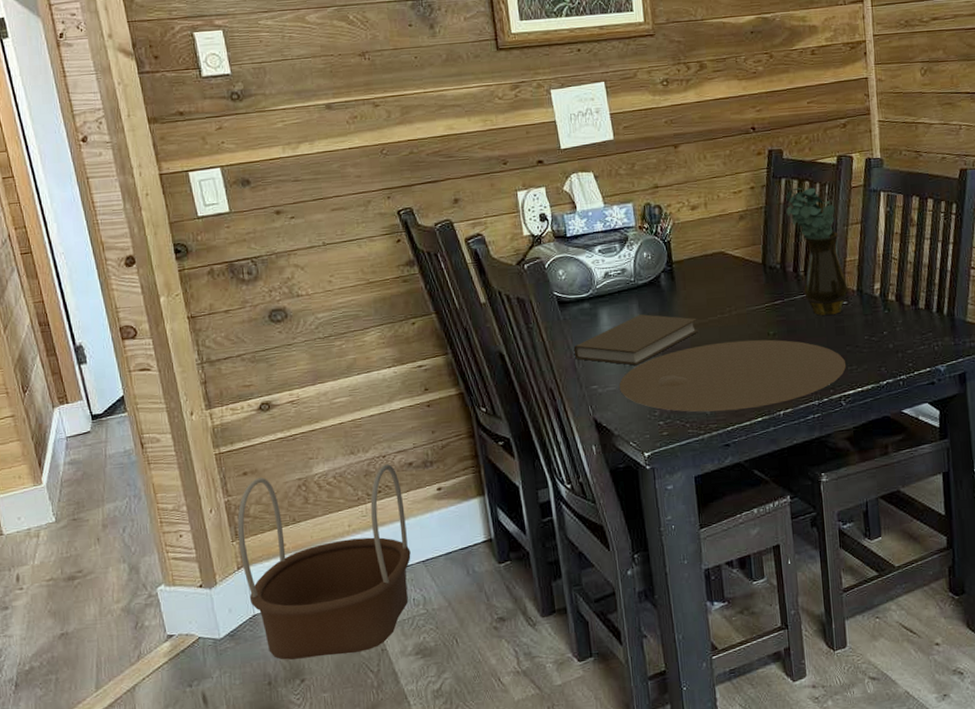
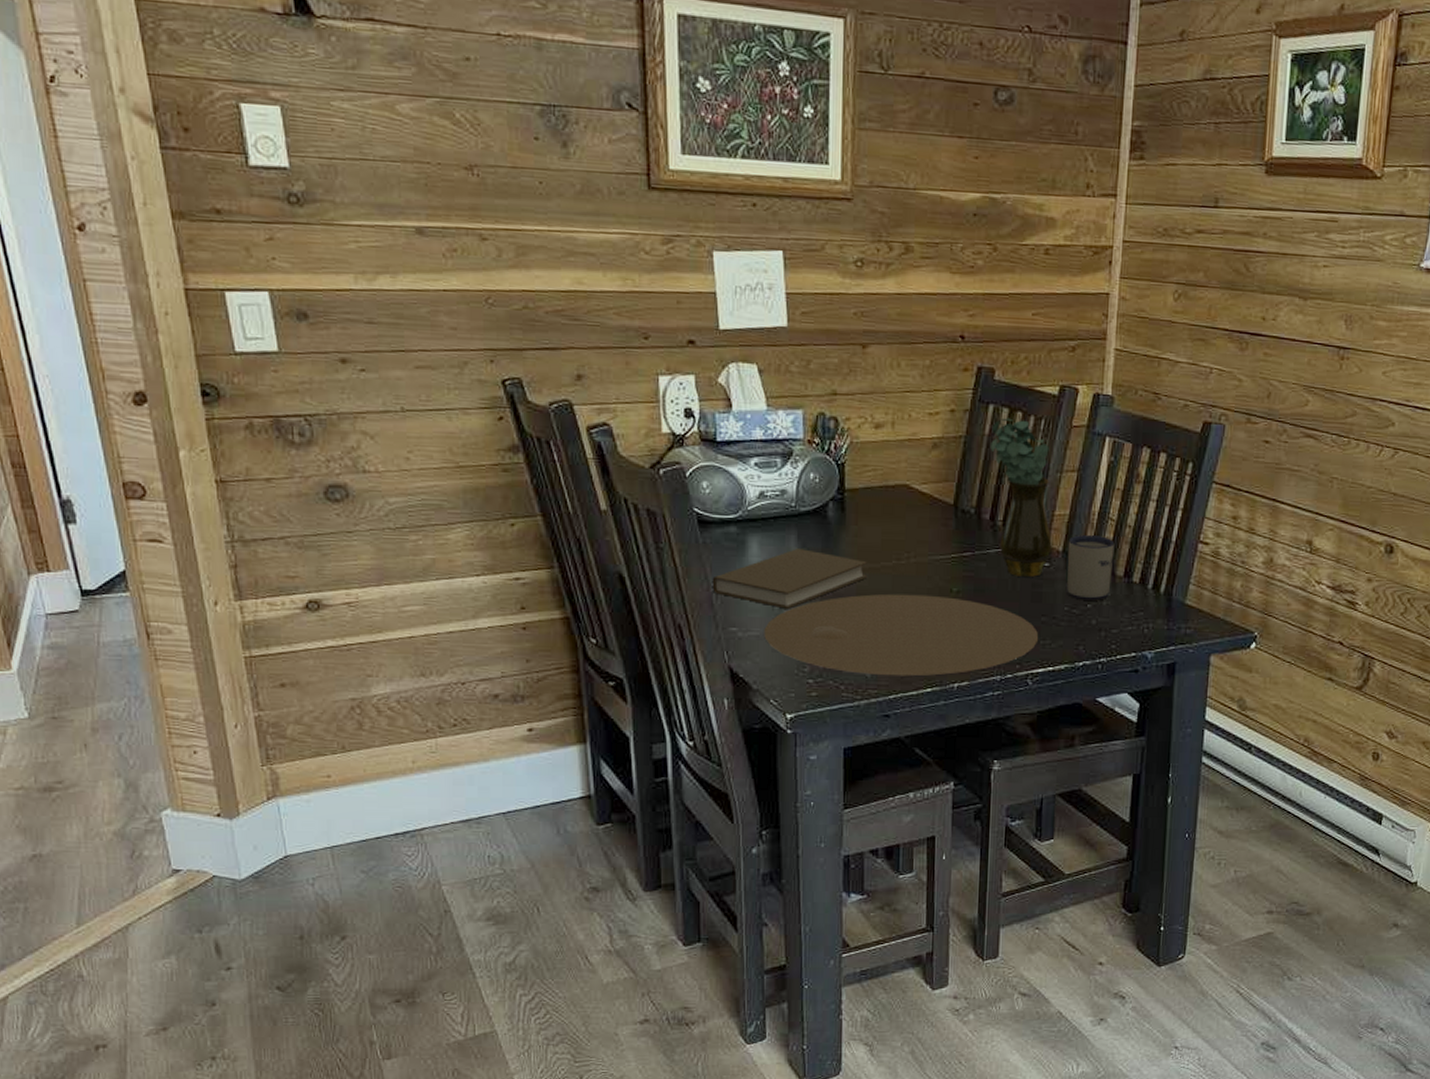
basket: present [237,464,411,660] -> none [269,691,489,912]
mug: none [860,273,901,329] -> present [1067,535,1115,601]

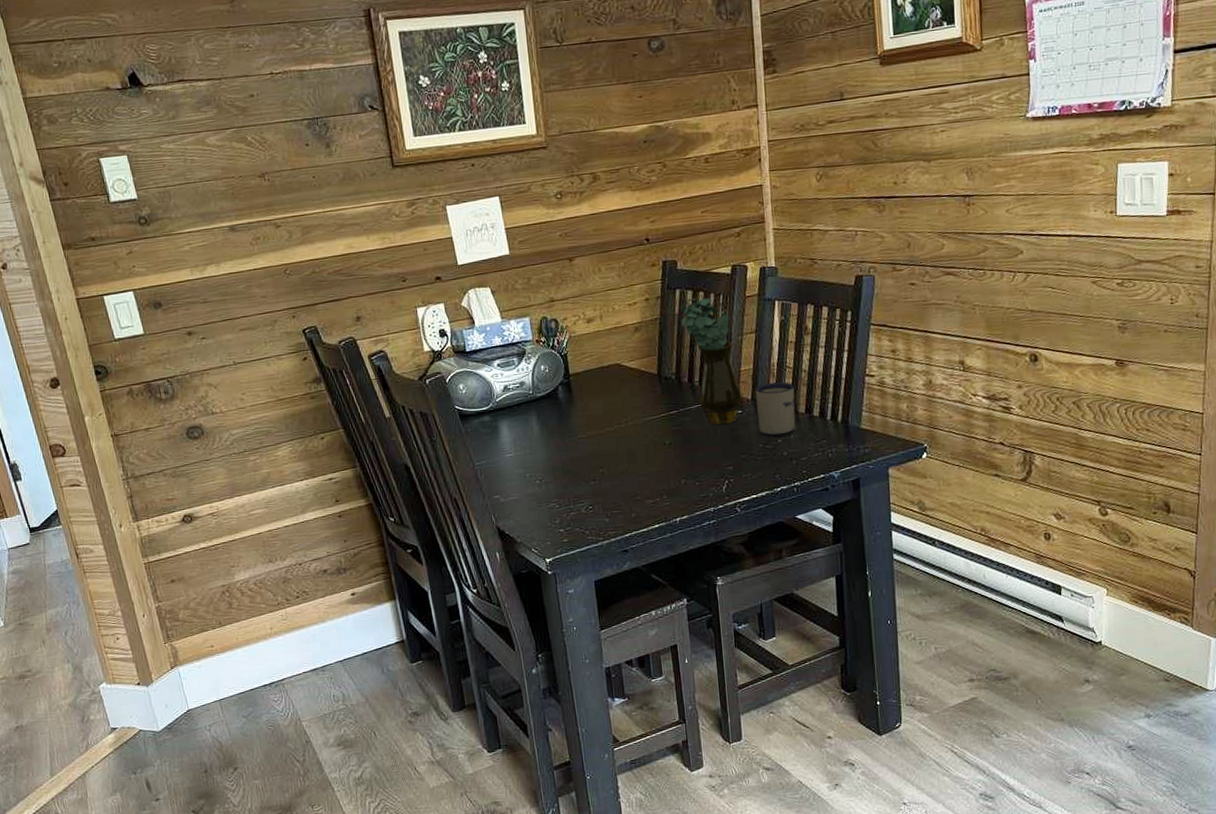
book: present [712,549,867,609] -> none [475,426,596,476]
placemat: present [764,593,1039,676] -> none [520,449,741,520]

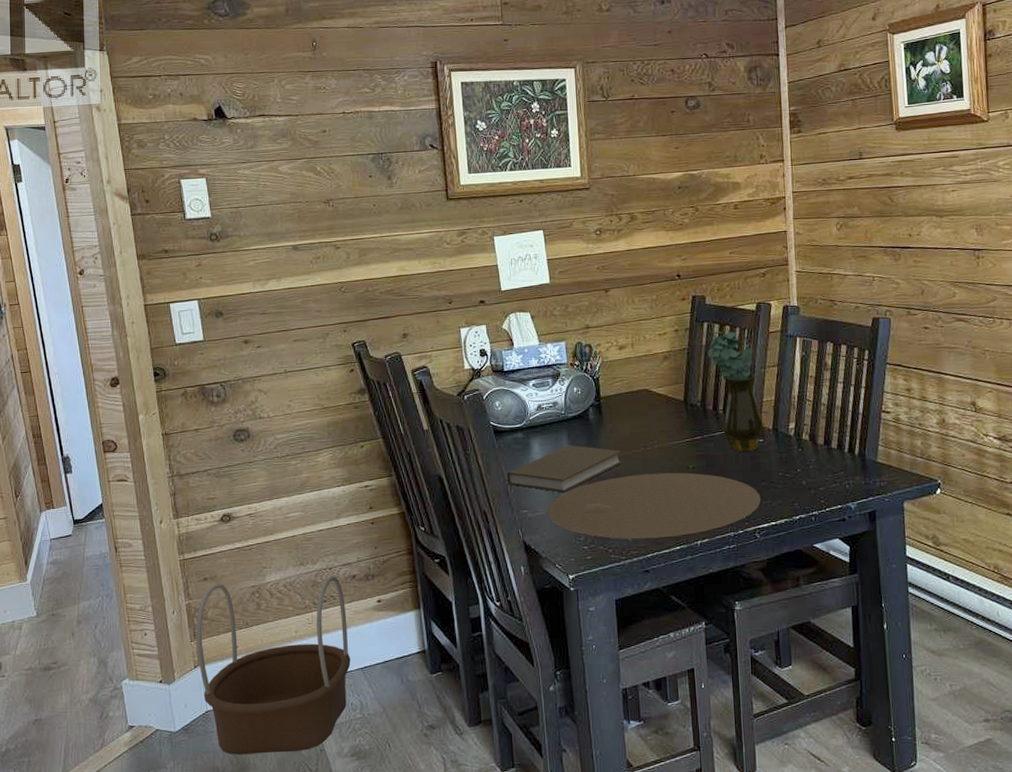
basket: none [168,571,330,751] -> present [196,576,351,755]
book: none [475,426,596,476] -> present [506,445,622,493]
placemat: none [520,449,741,520] -> present [548,472,762,539]
mug: present [755,382,796,437] -> none [776,414,815,466]

